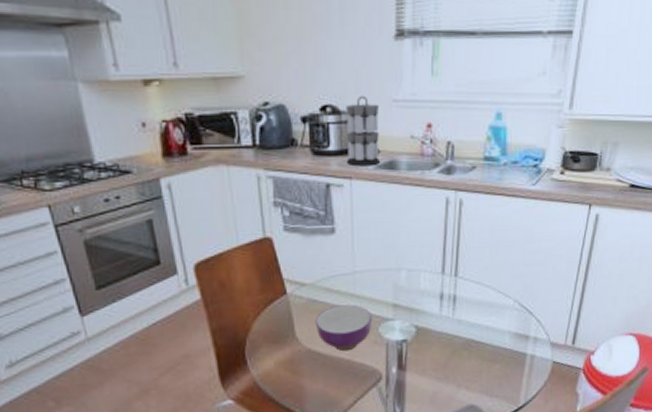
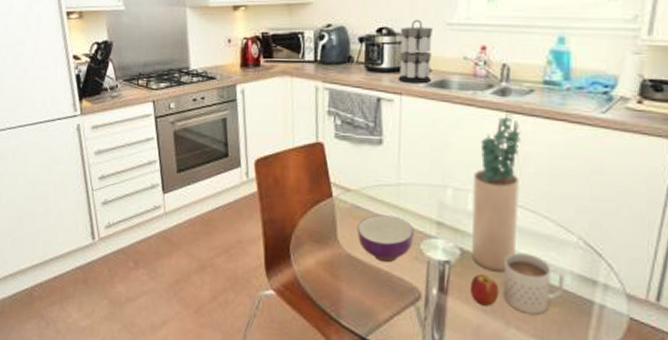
vase: none [424,187,465,342] -> present [471,109,520,272]
fruit: none [426,346,451,375] -> present [471,273,499,306]
mug: none [455,321,504,374] -> present [504,252,565,315]

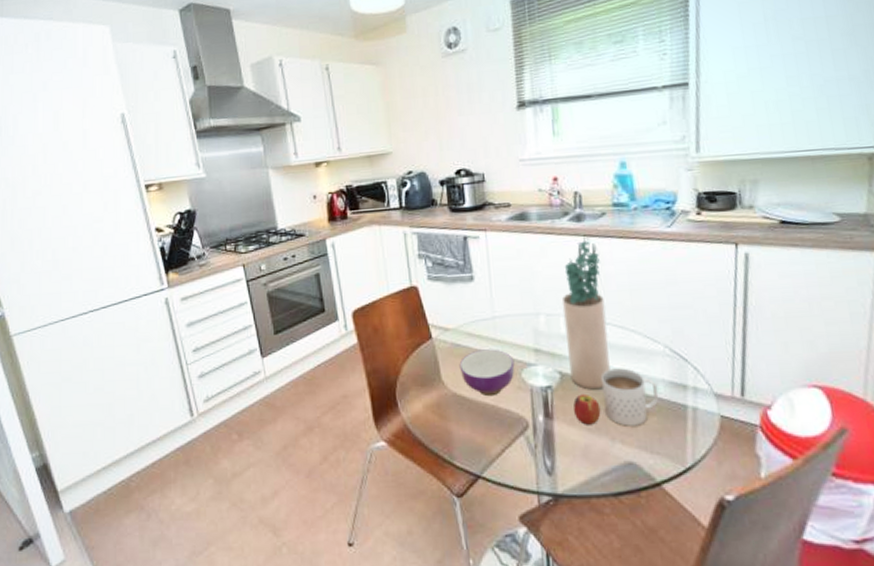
spice rack: present [398,19,432,84] -> none [478,158,511,220]

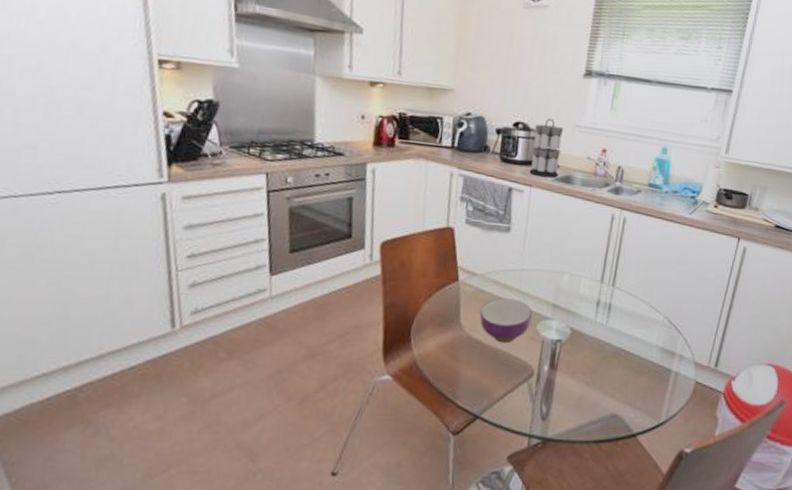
spice rack: none [478,158,511,220] -> present [529,118,563,178]
vase: present [561,233,610,390] -> none [580,206,628,348]
fruit: present [573,393,601,425] -> none [576,350,600,379]
mug: present [601,368,659,426] -> none [603,330,652,383]

